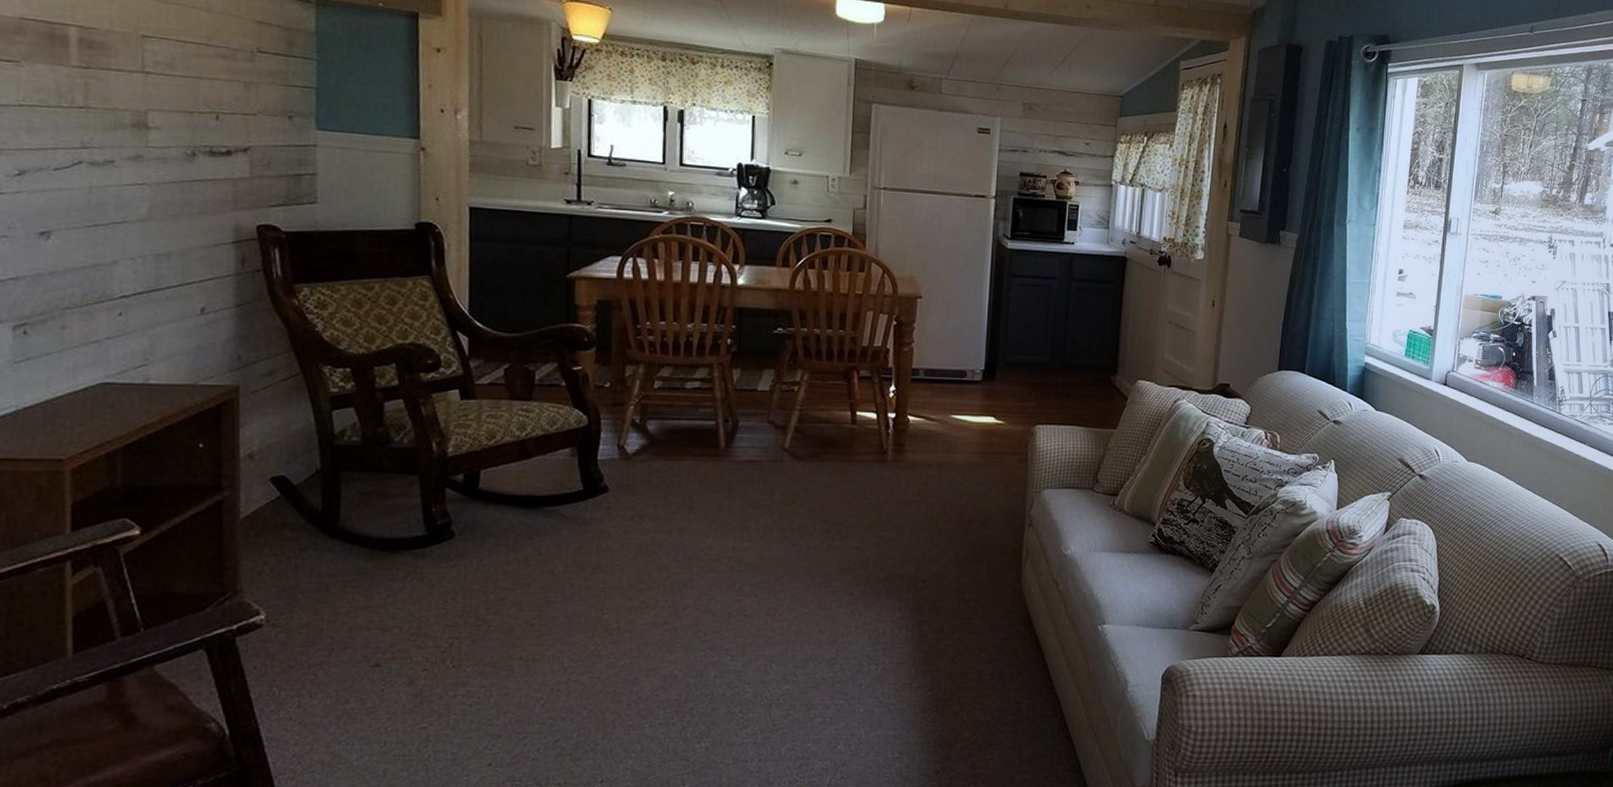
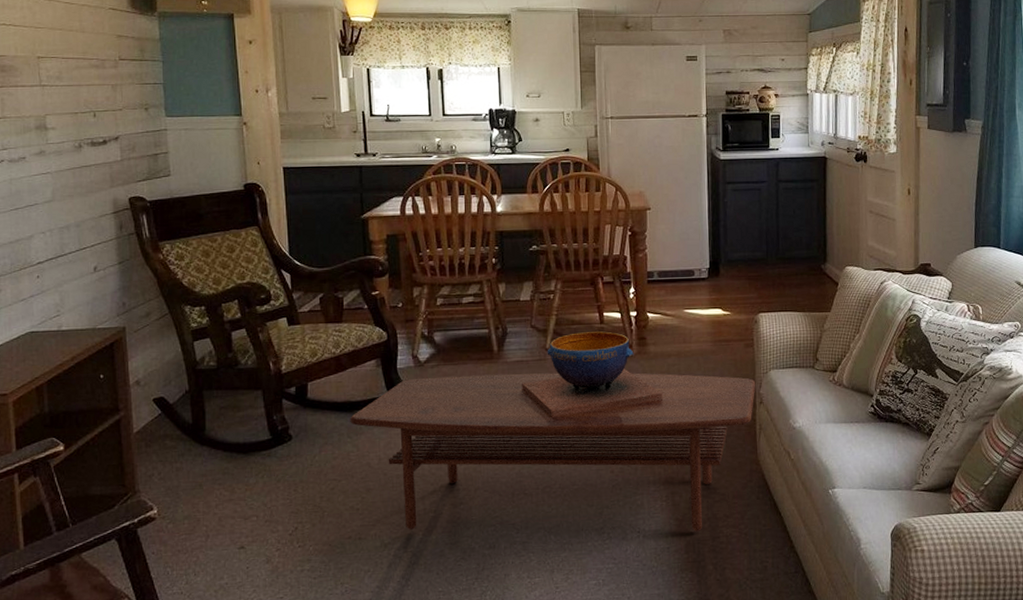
coffee table: none [532,473,1027,666] -> present [350,373,756,532]
decorative bowl: none [751,432,918,528] -> present [522,331,662,417]

